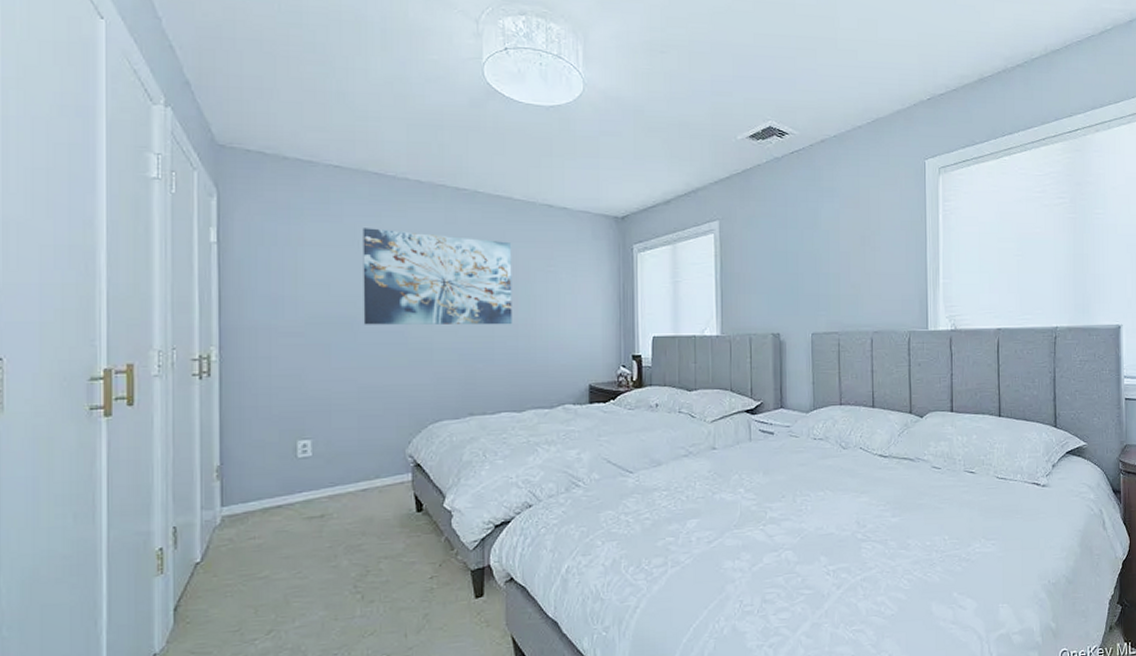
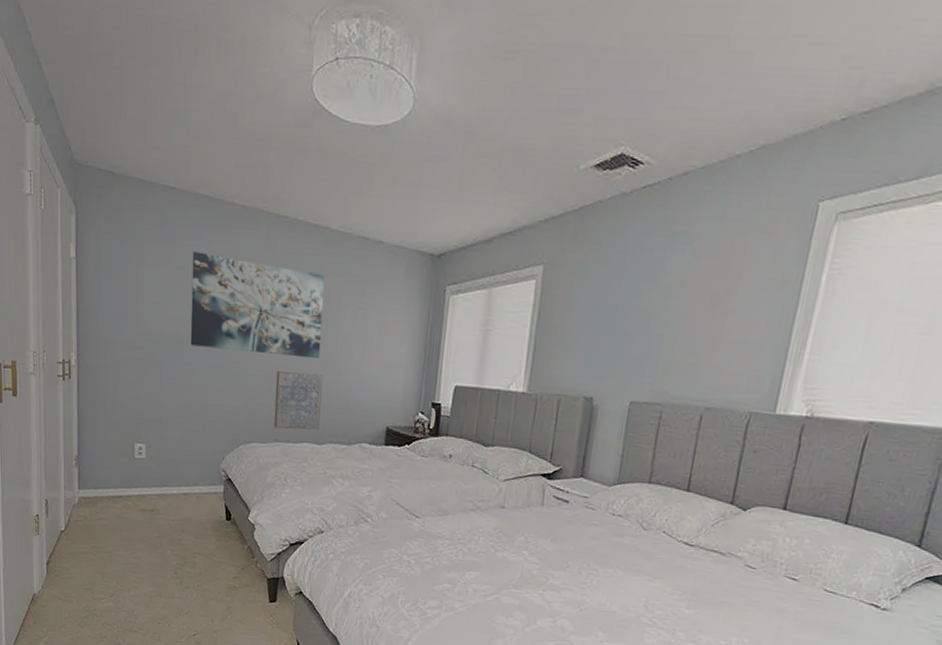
wall art: none [466,340,518,402] -> present [273,371,323,430]

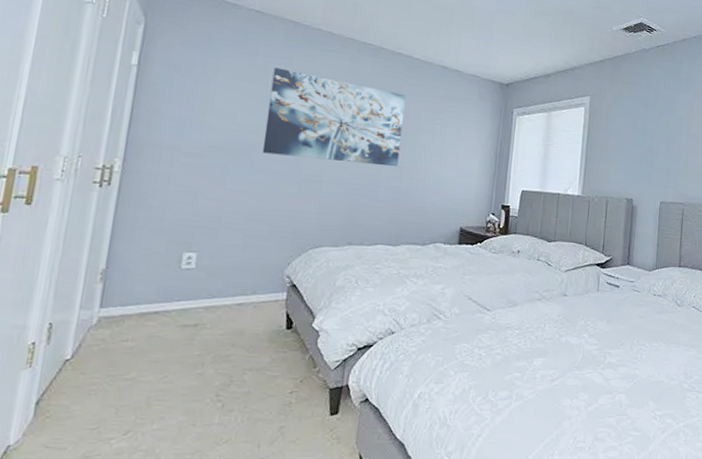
wall art: present [273,371,323,430] -> none [347,178,400,233]

